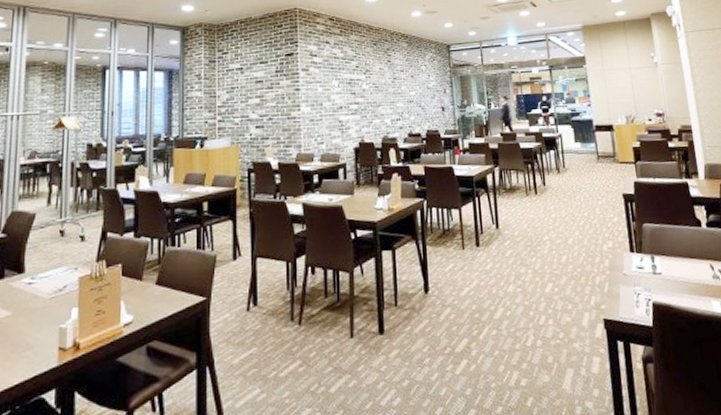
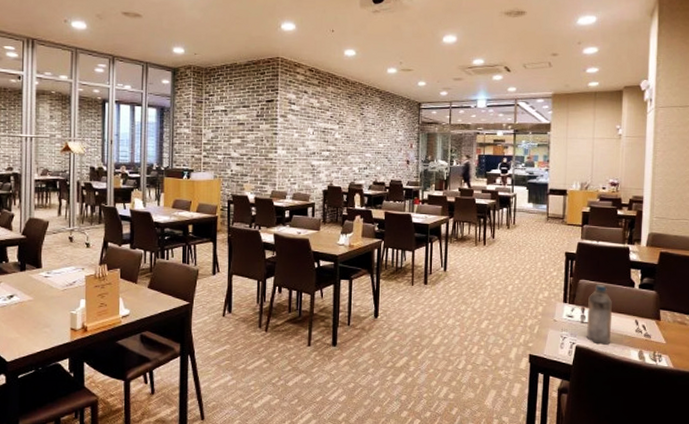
water bottle: none [656,226,689,298] -> present [585,284,613,345]

